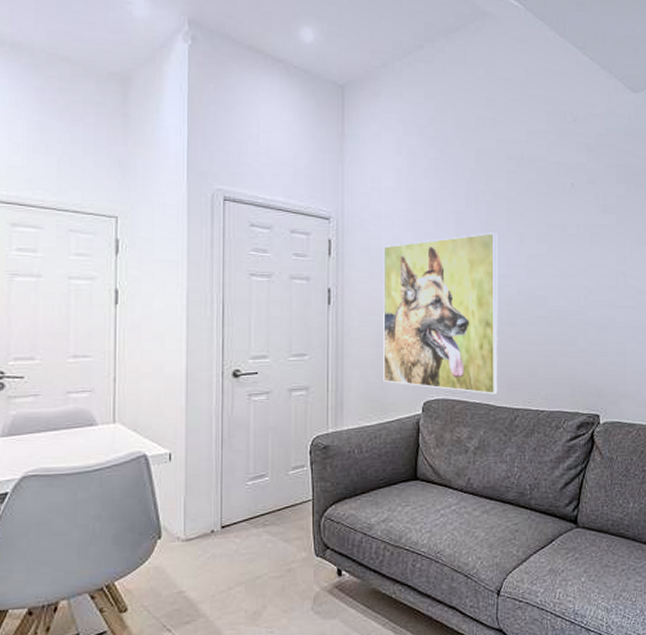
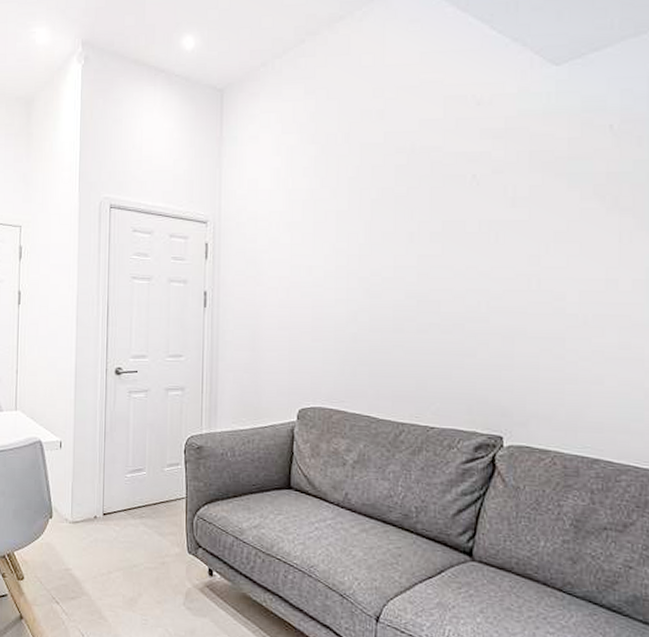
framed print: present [383,232,498,395] -> none [257,232,384,406]

